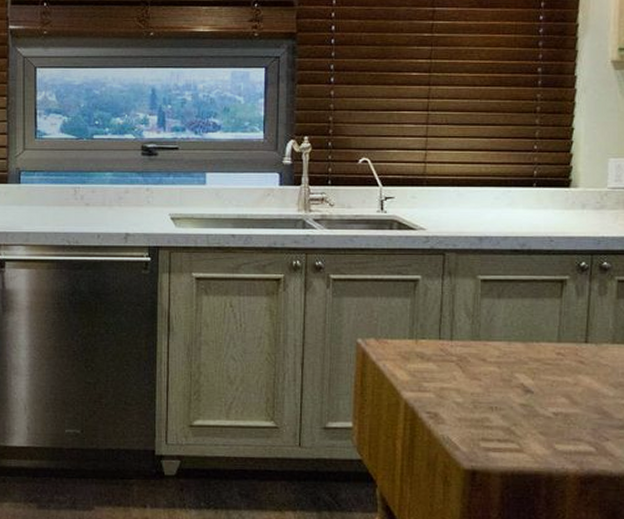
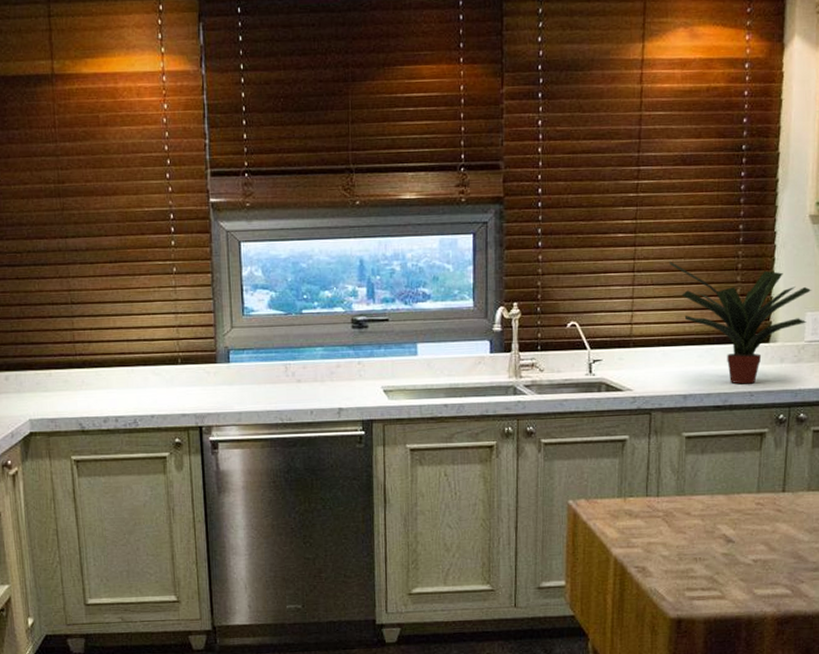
potted plant: none [464,101,615,229] -> present [669,261,812,384]

